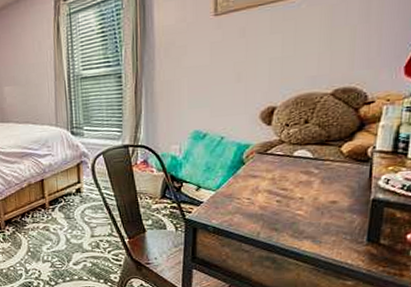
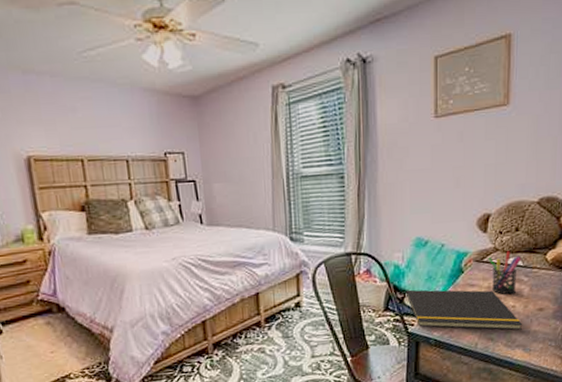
notepad: none [180,179,313,222] -> present [403,289,523,330]
pen holder: none [272,143,312,187] -> present [488,251,522,295]

